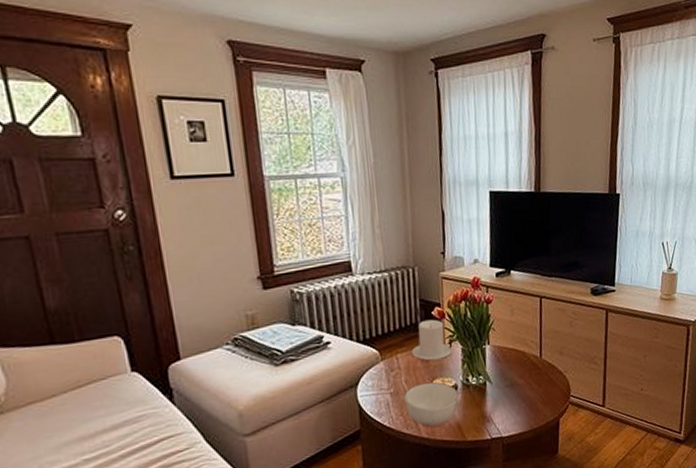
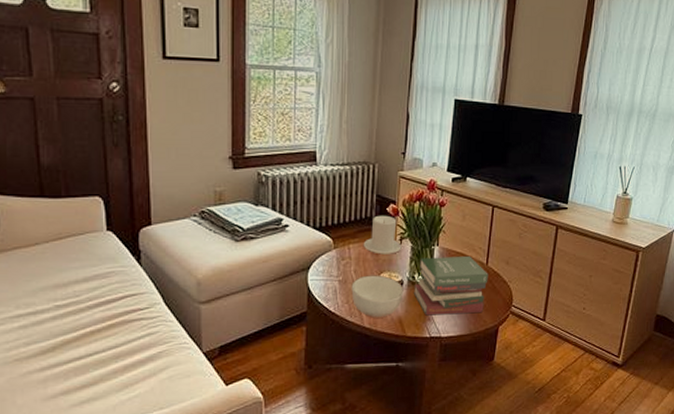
books: none [468,350,544,418] -> present [413,255,488,316]

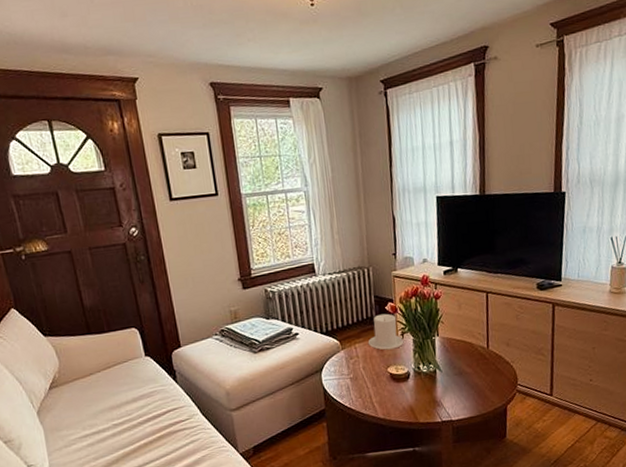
bowl: present [351,275,404,319] -> none [362,369,412,410]
books: present [413,255,488,316] -> none [420,342,491,402]

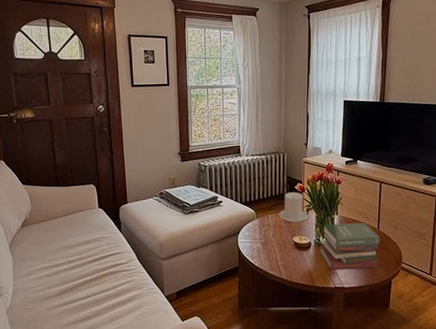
books: none [420,342,491,402] -> present [319,222,380,270]

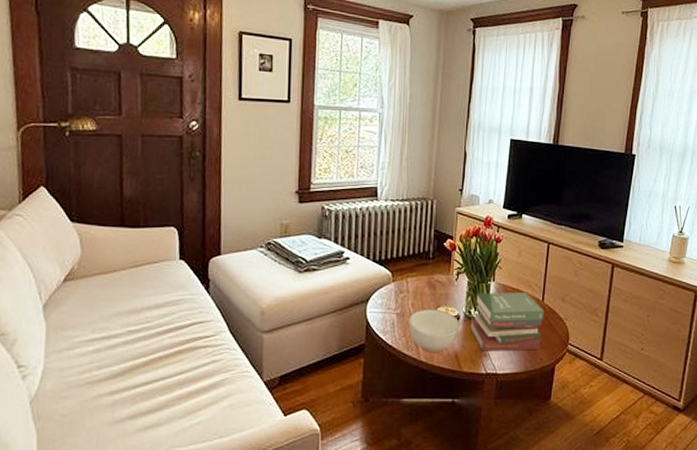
bowl: none [271,238,312,273] -> present [408,309,460,353]
candle: present [278,192,308,222] -> none [420,250,459,289]

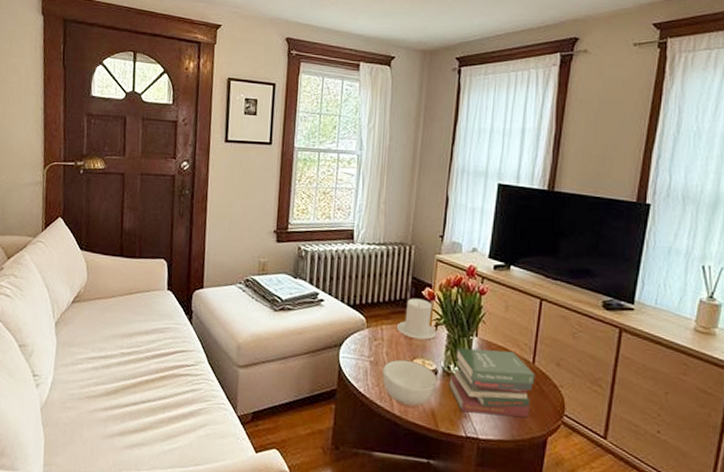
candle: none [420,250,459,289] -> present [396,298,437,340]

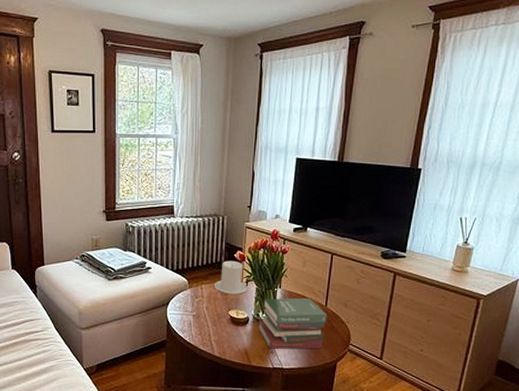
bowl: present [382,359,438,408] -> none [203,311,249,350]

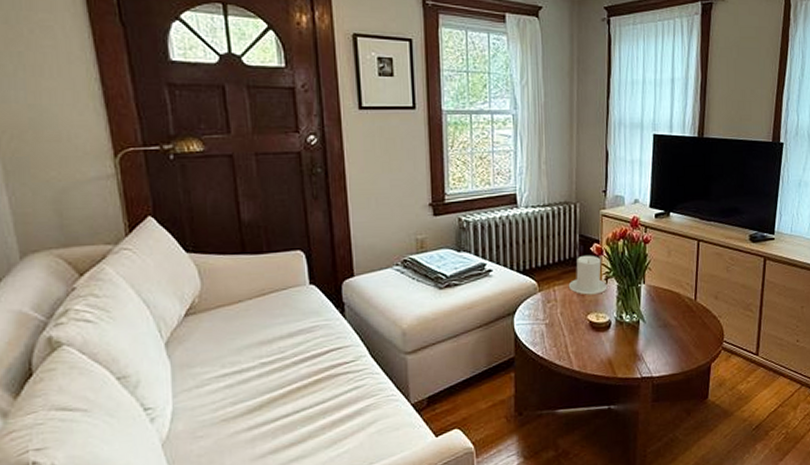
books: present [257,297,327,349] -> none [621,292,698,356]

